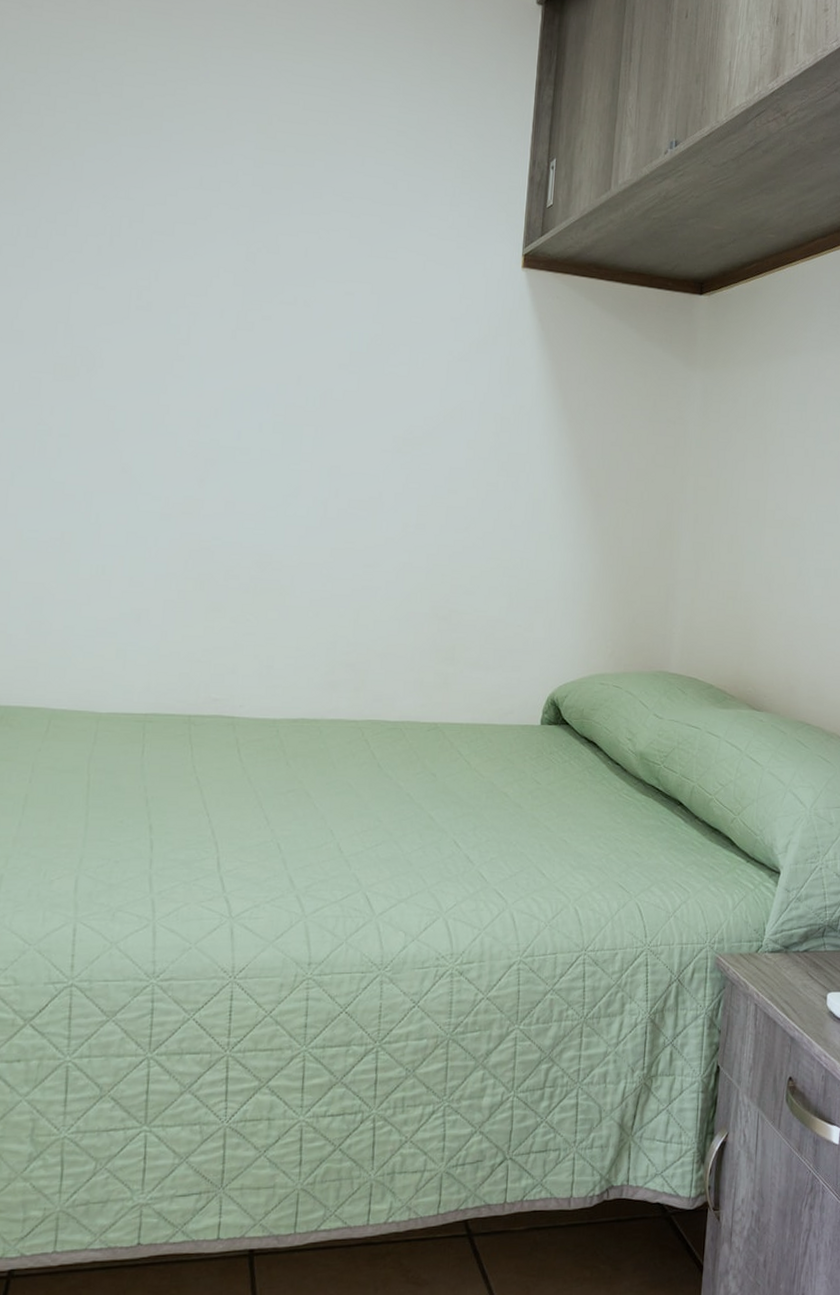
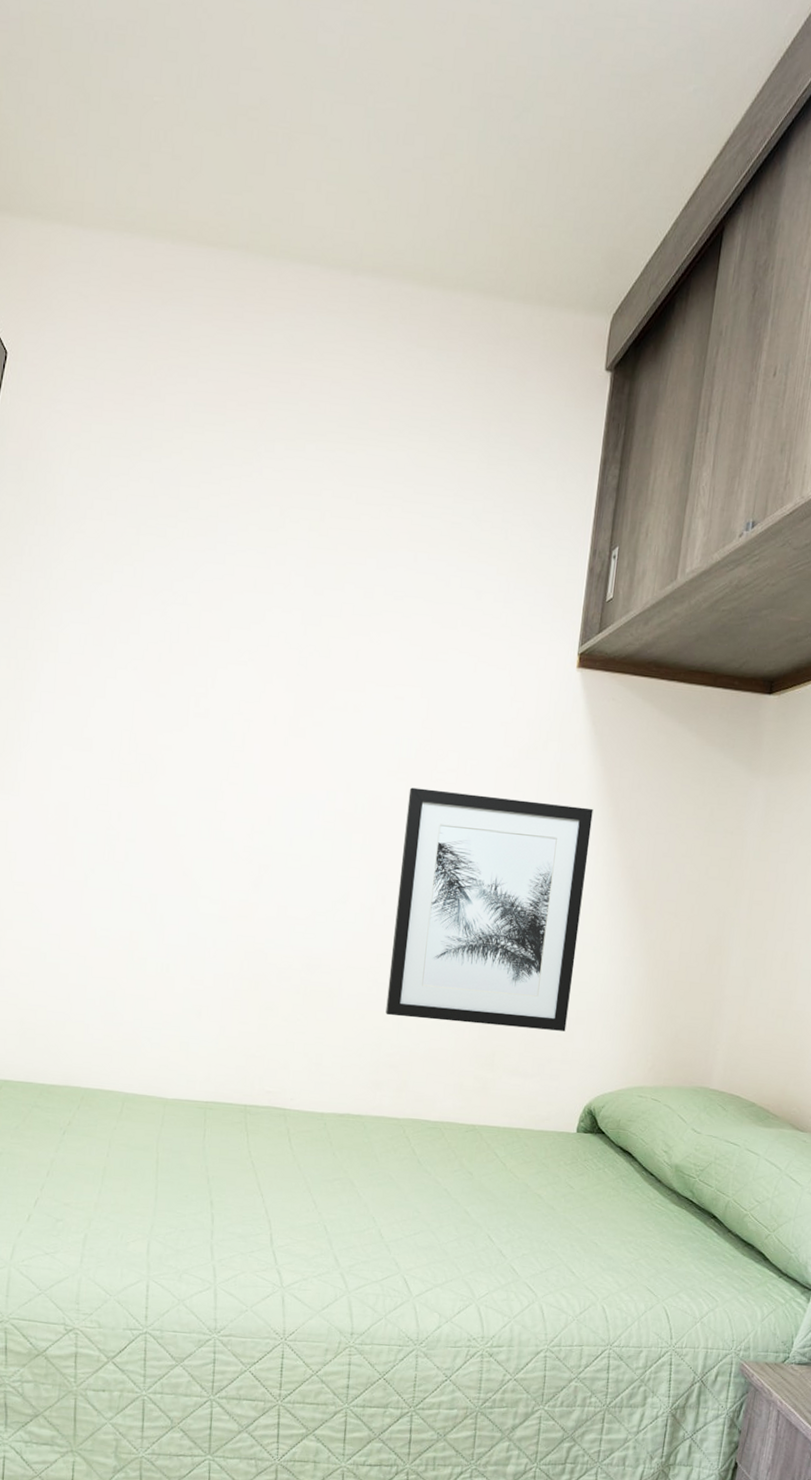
wall art: none [341,380,543,621] -> present [385,787,593,1031]

